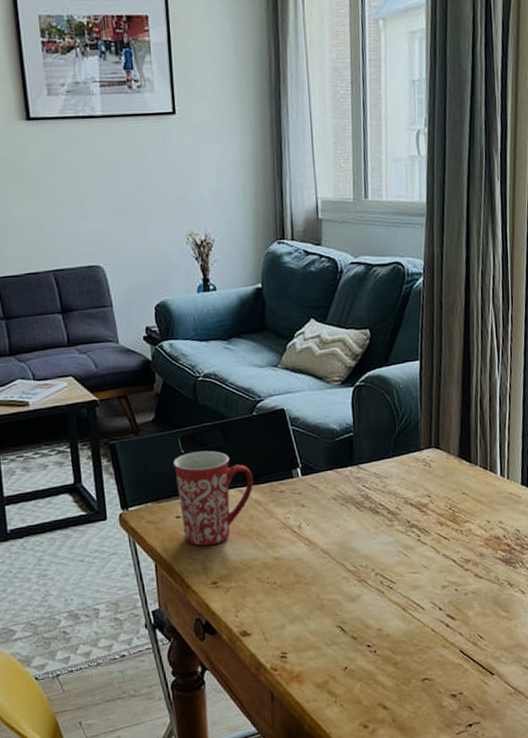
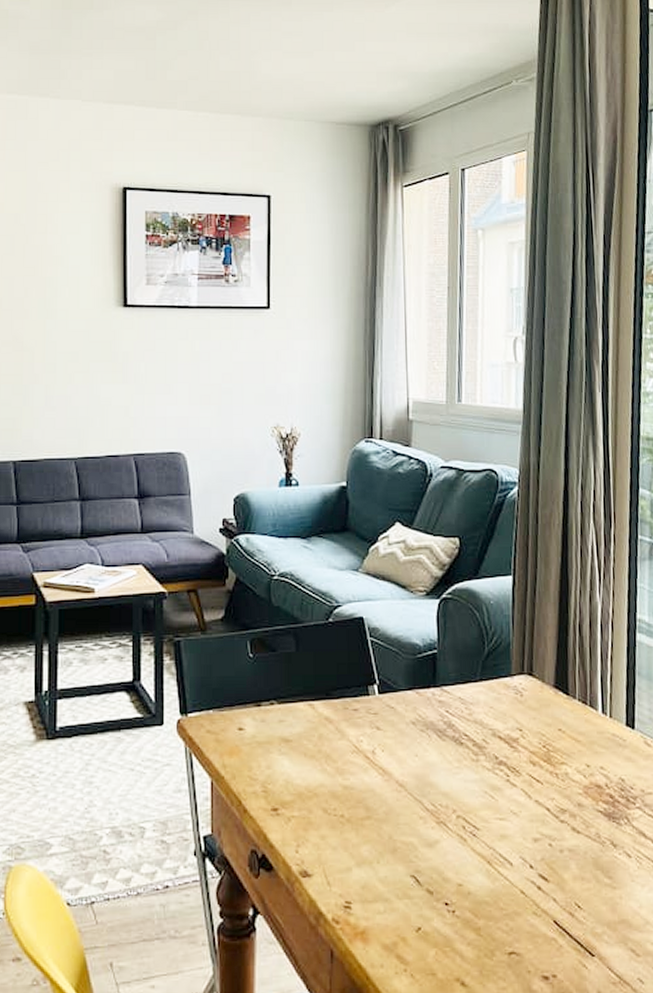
mug: present [172,450,254,546] -> none [239,656,326,765]

